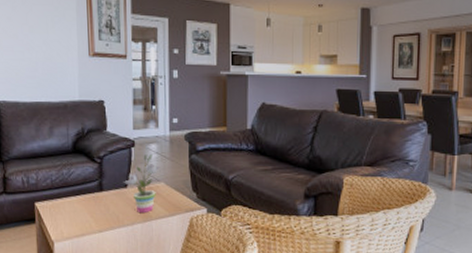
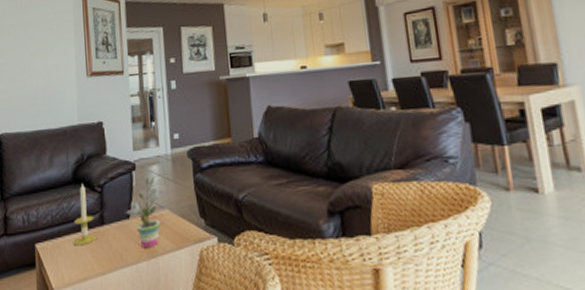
candle: none [73,154,95,207] -> present [74,183,96,246]

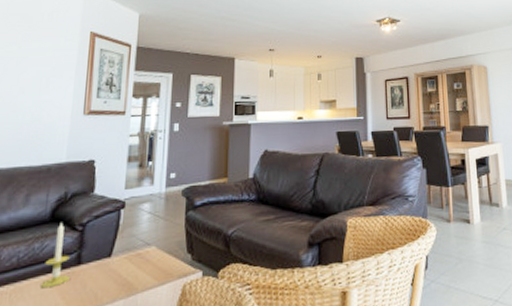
potted plant: present [125,177,164,249] -> none [107,215,153,287]

